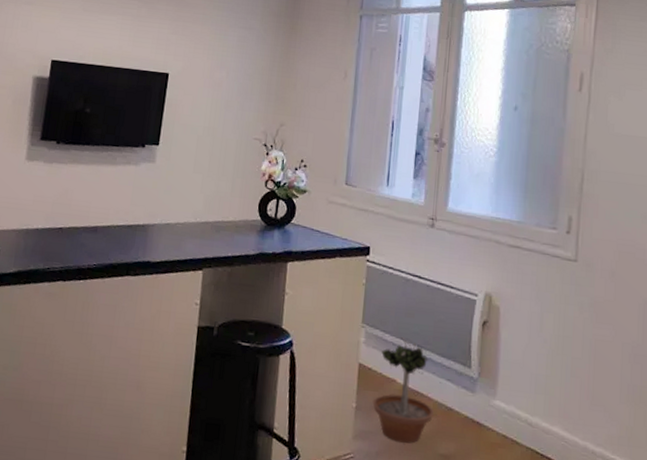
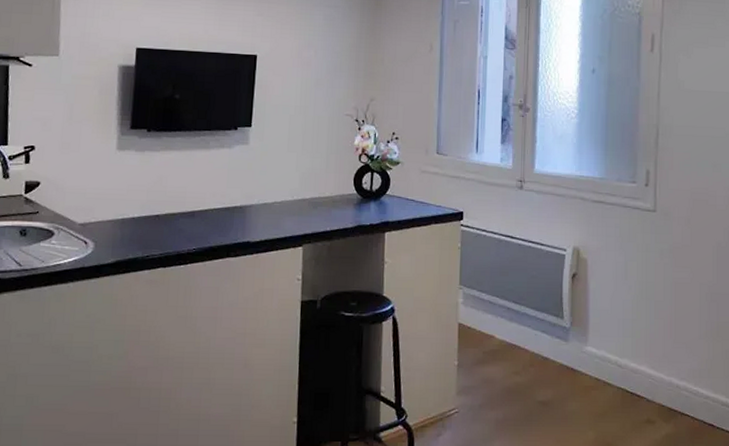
potted tree: present [372,336,435,443] -> none [473,294,532,394]

